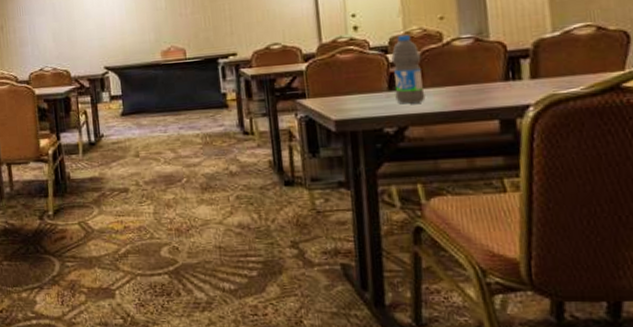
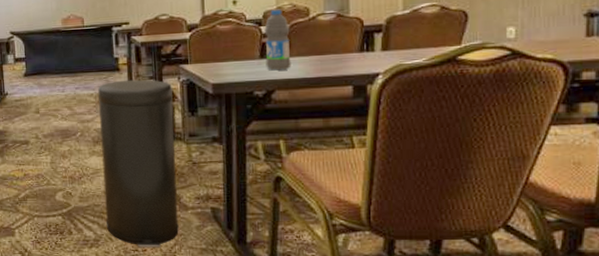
pedal bin: none [204,117,304,311] -> present [98,79,179,248]

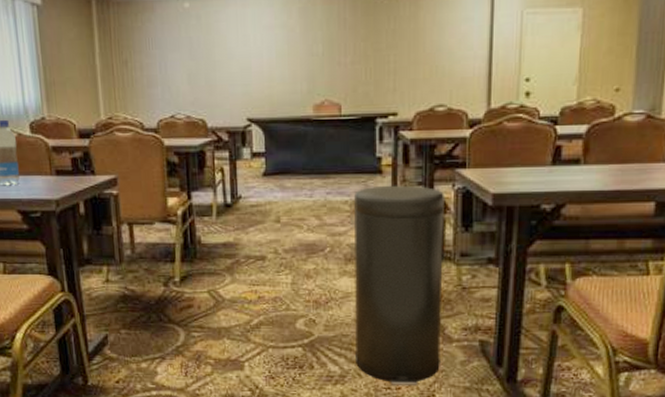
water bottle: present [264,9,292,71] -> none [558,105,590,180]

